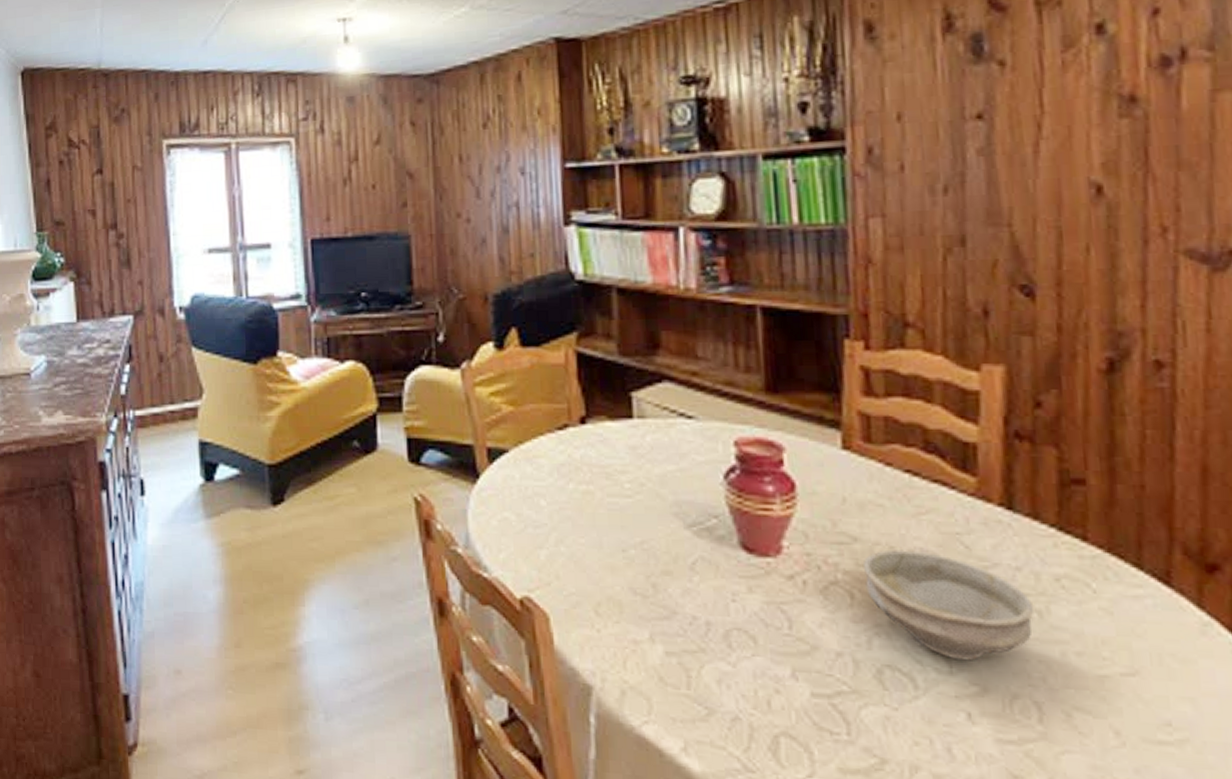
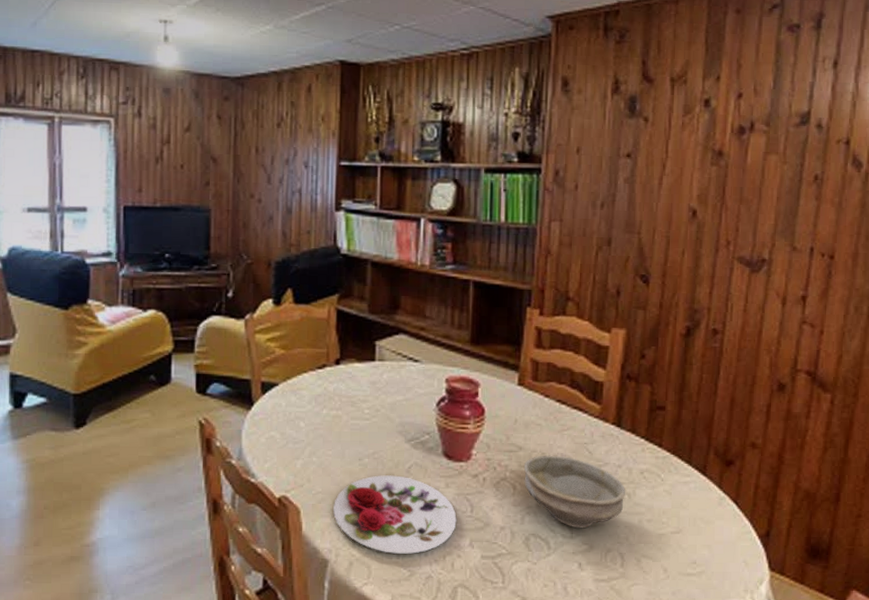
plate: none [593,572,770,684] -> present [333,475,457,554]

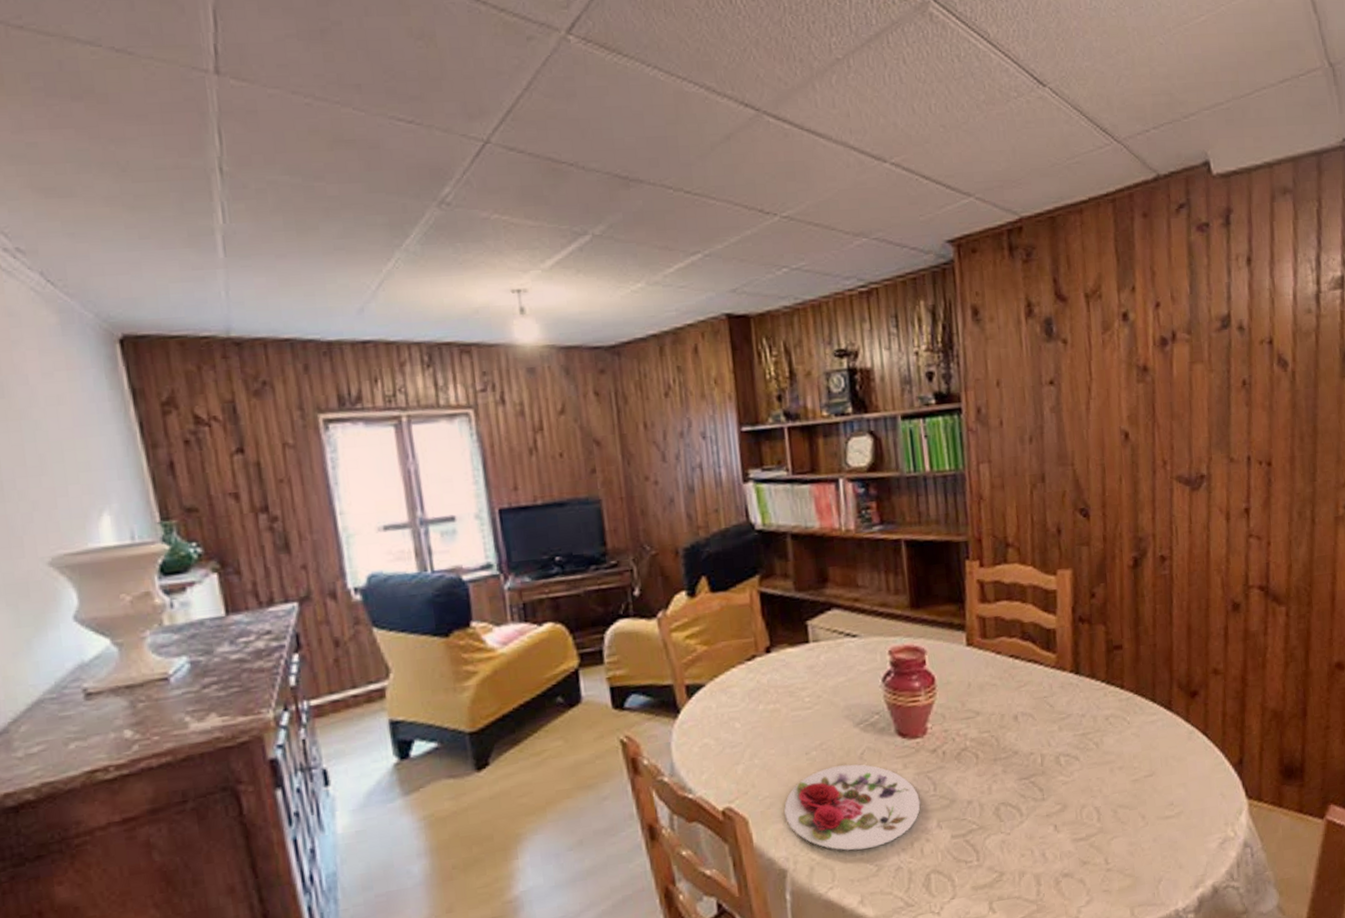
bowl: present [523,455,625,529] -> none [983,714,1093,789]

